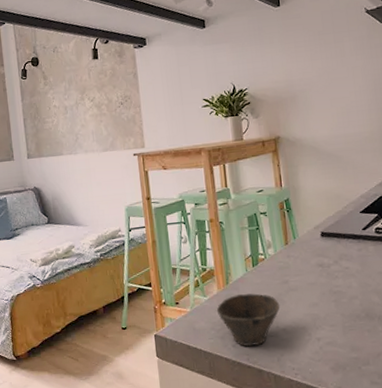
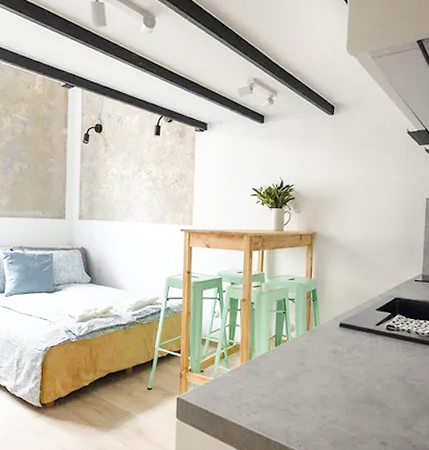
cup: present [217,293,281,347] -> none [238,369,295,418]

